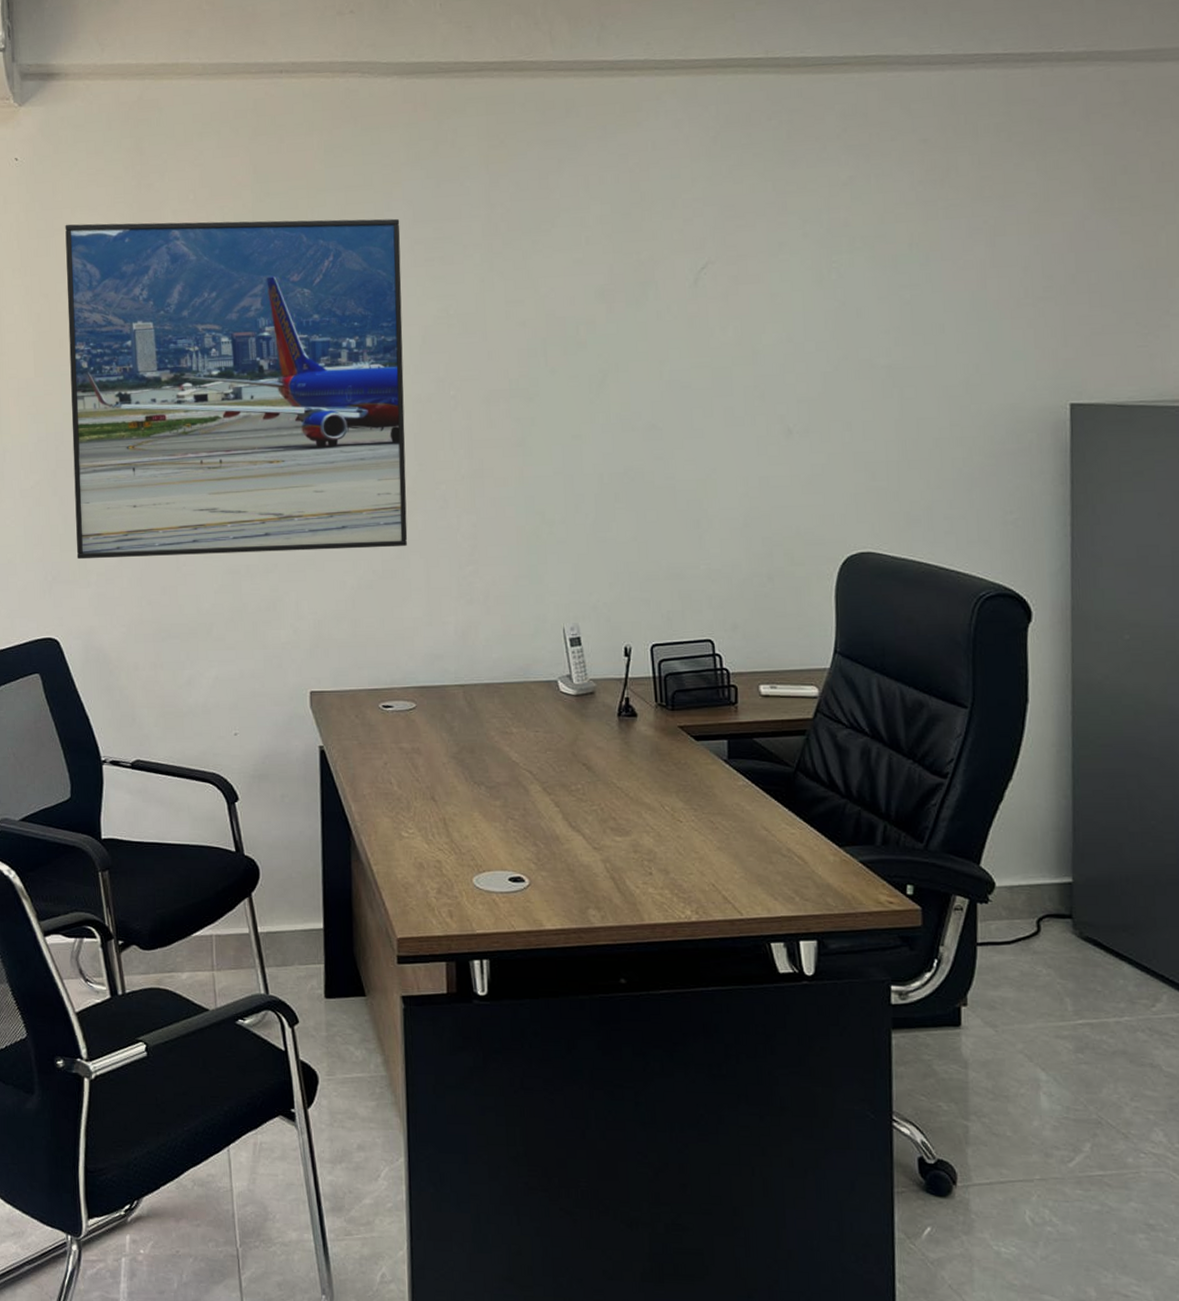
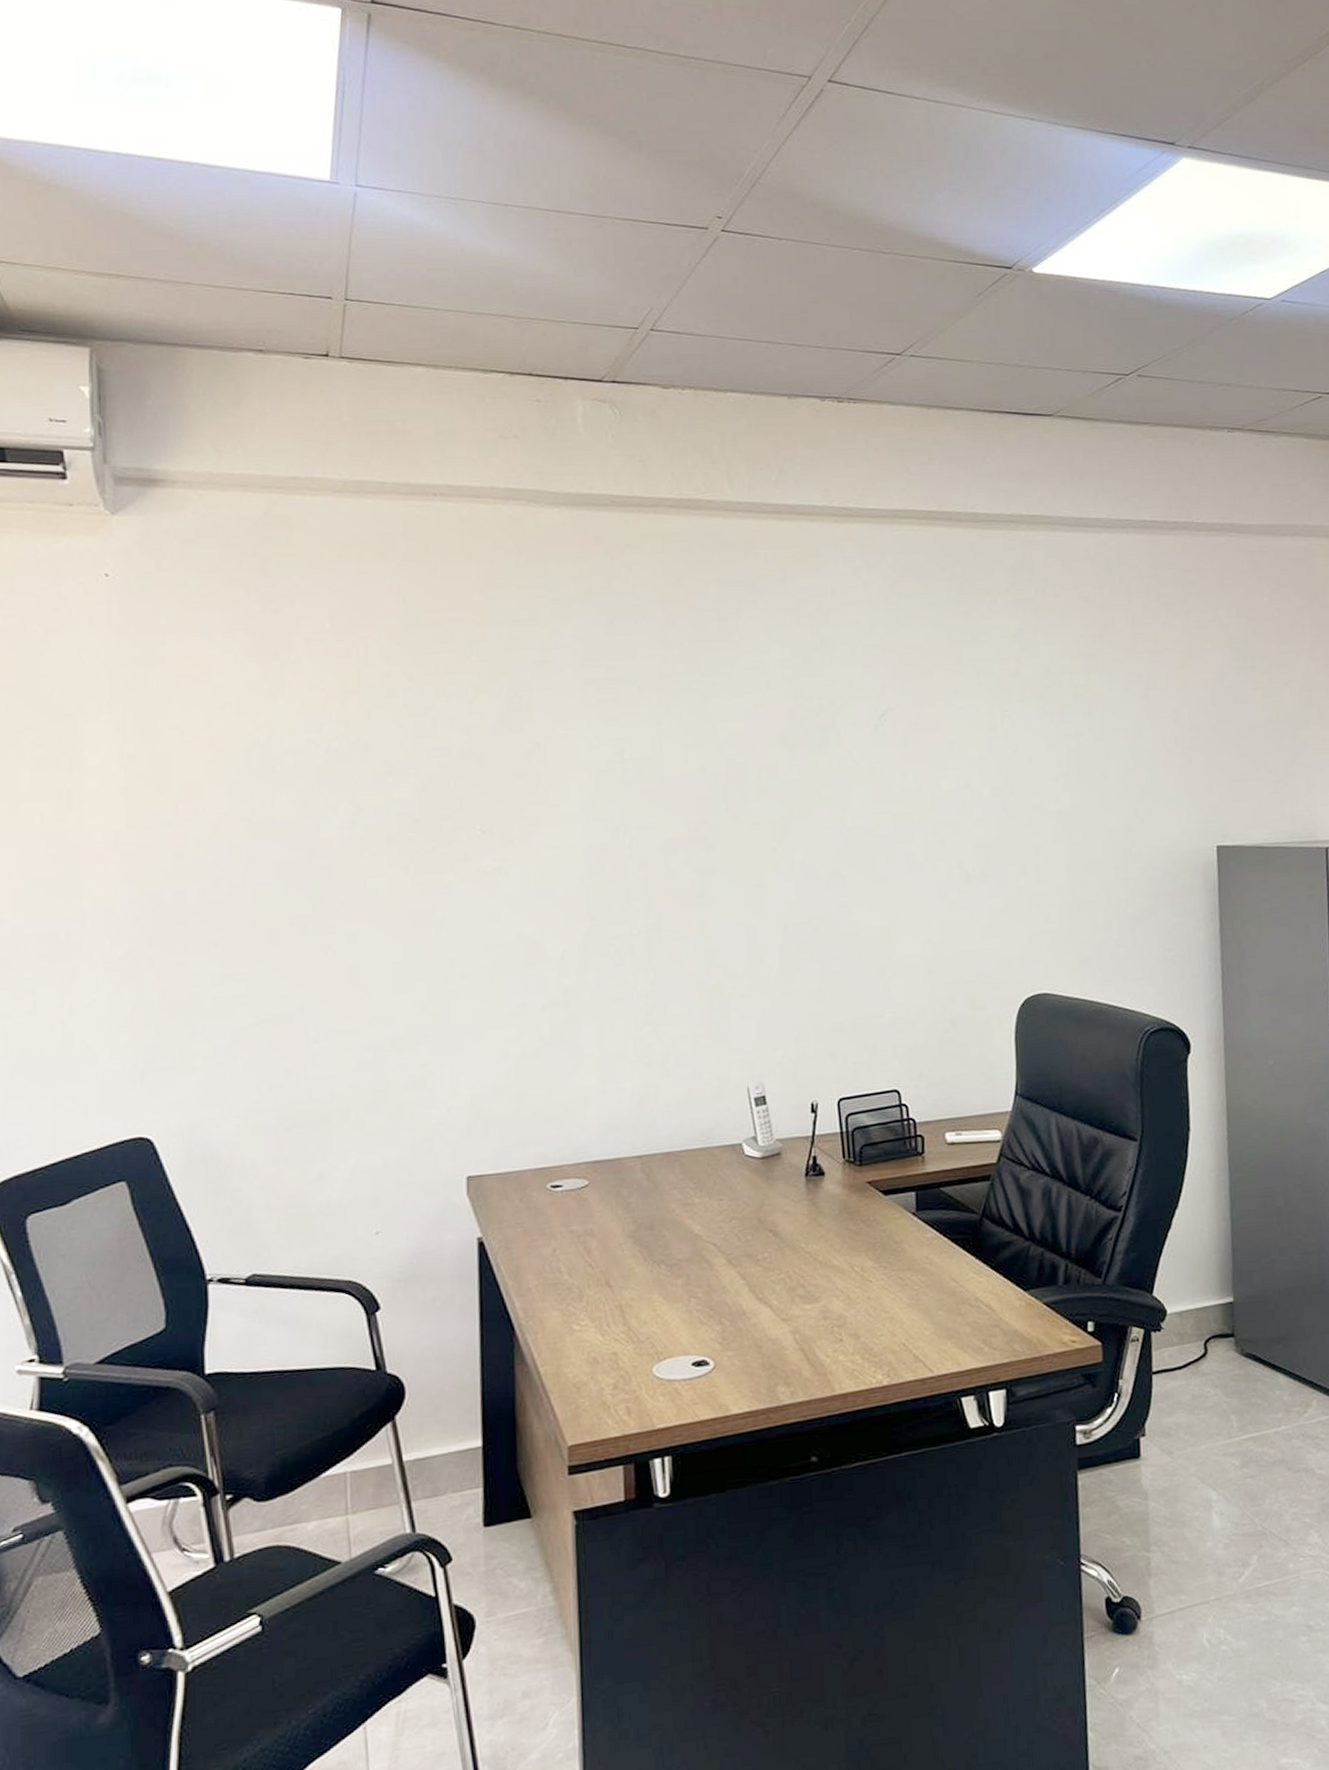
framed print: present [65,218,408,560] -> none [169,651,579,1042]

